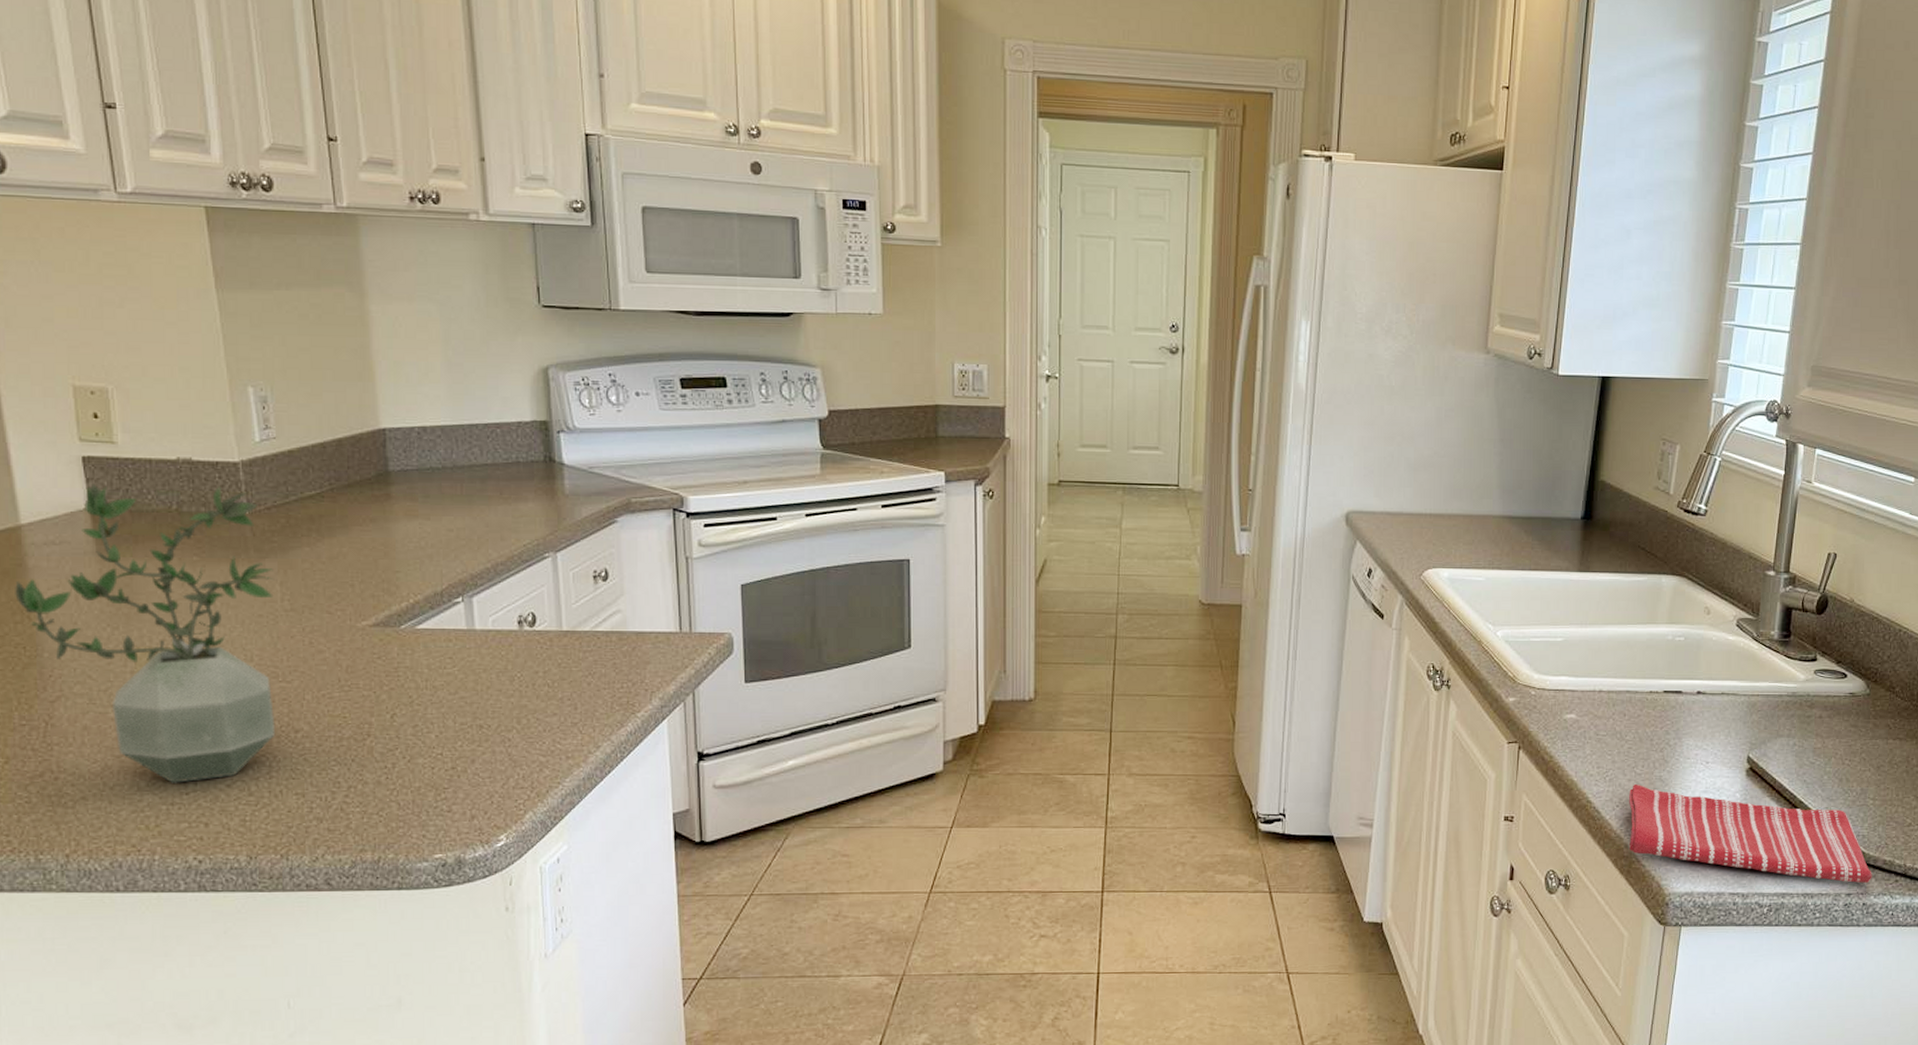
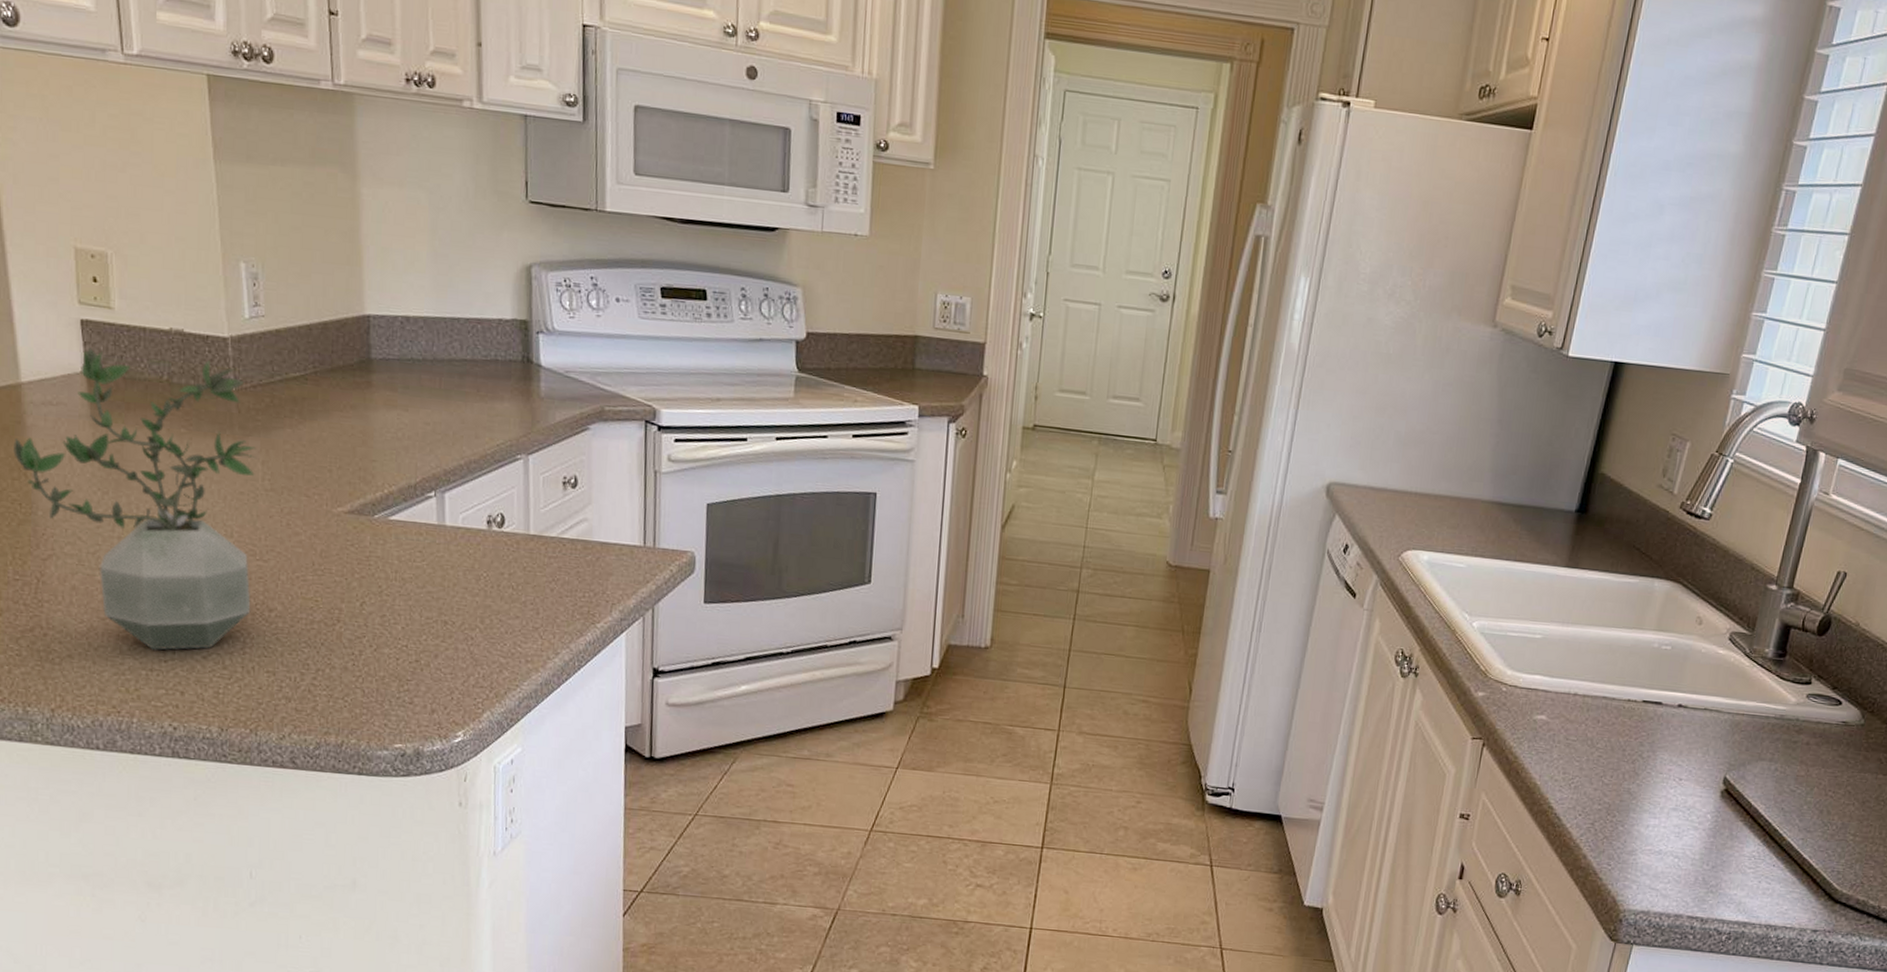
dish towel: present [1628,783,1872,883] -> none [1587,793,1843,921]

